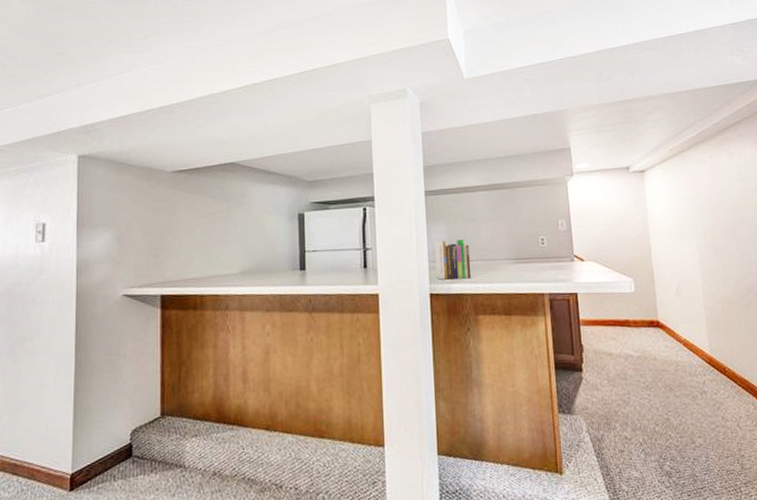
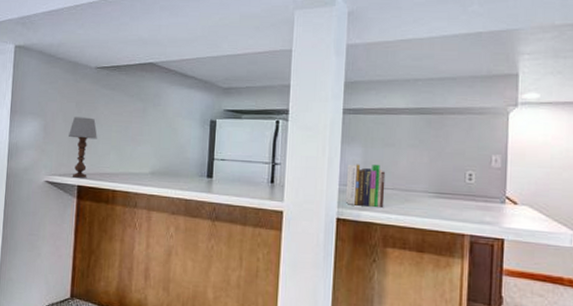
table lamp: none [147,223,179,287] -> present [69,117,97,178]

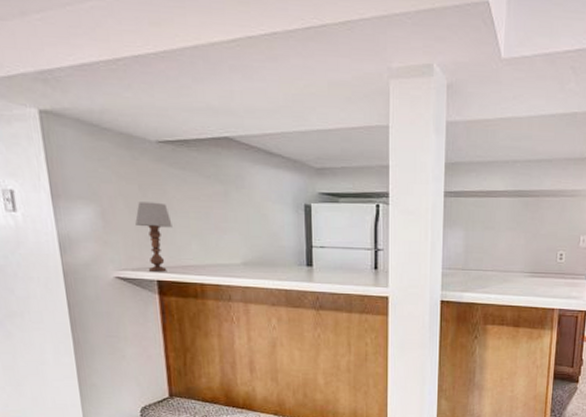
books: present [346,164,386,207] -> none [449,247,486,288]

